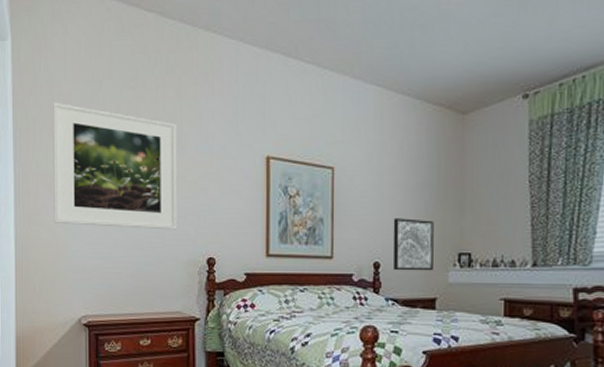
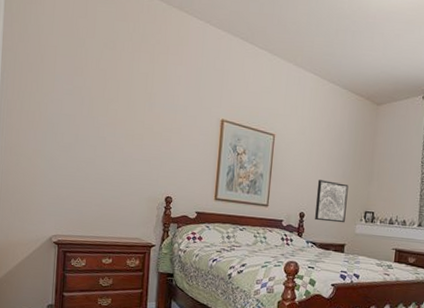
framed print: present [53,102,177,230] -> none [33,51,149,171]

